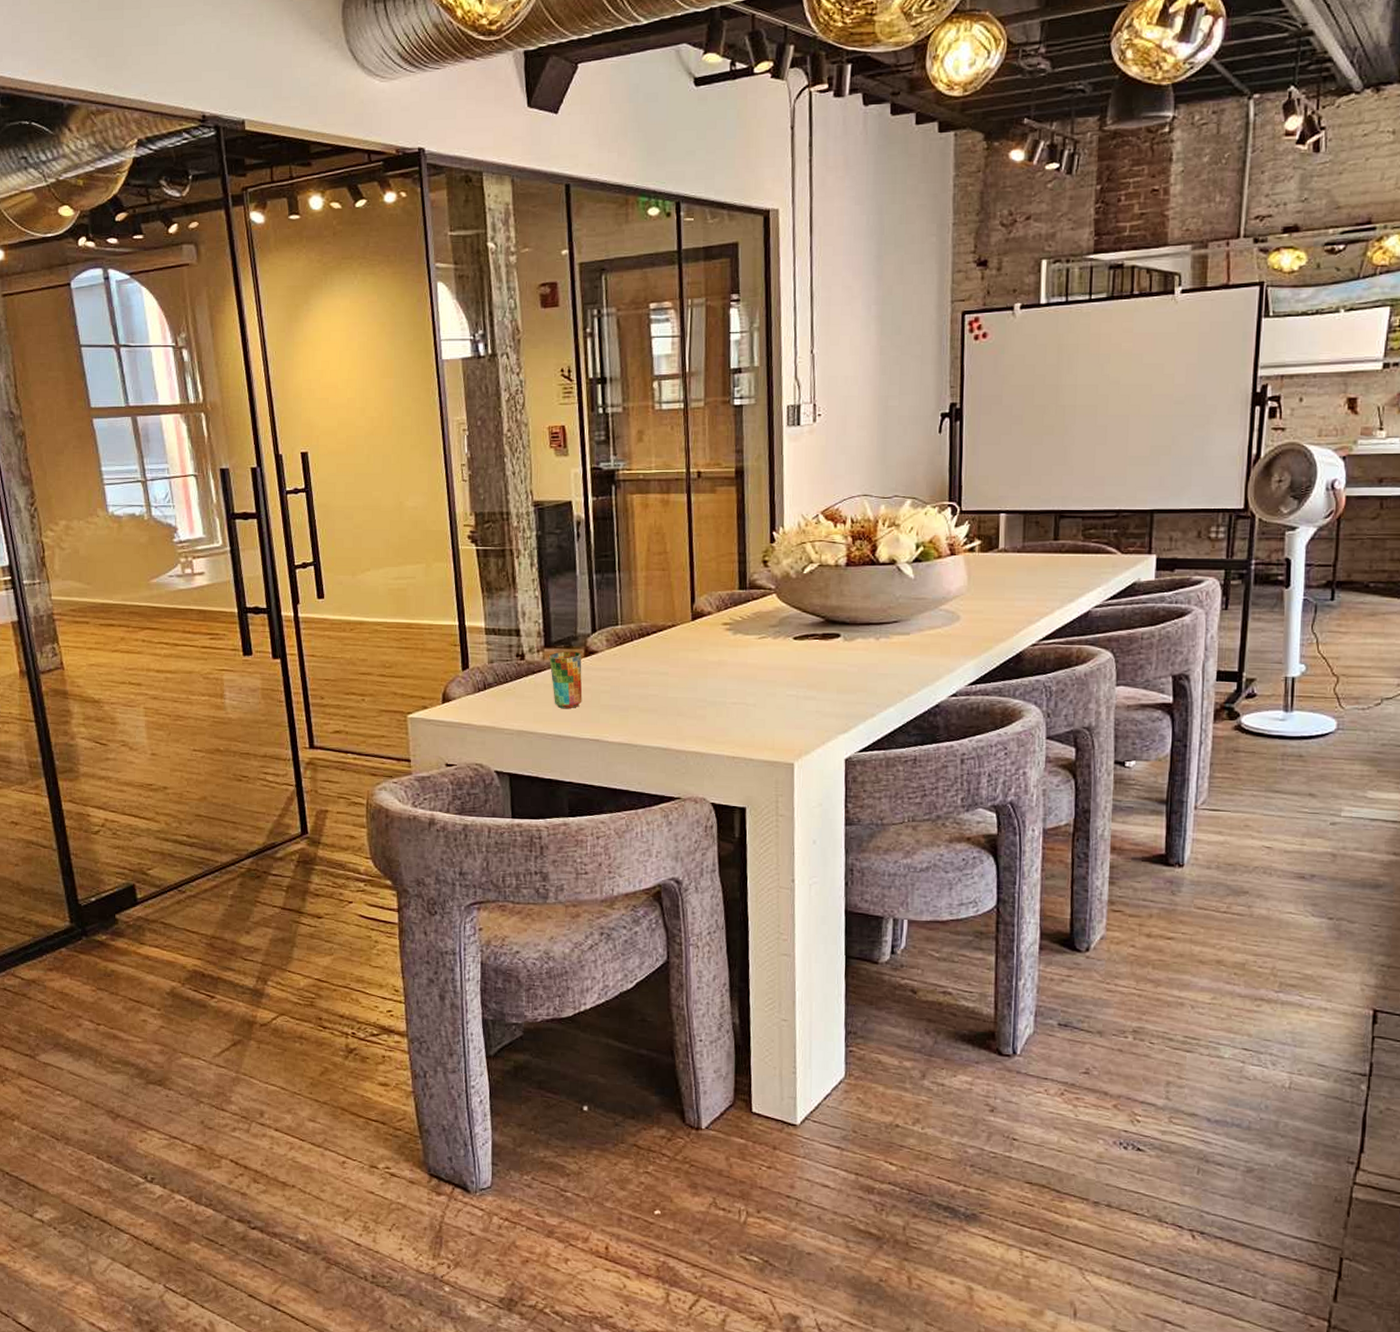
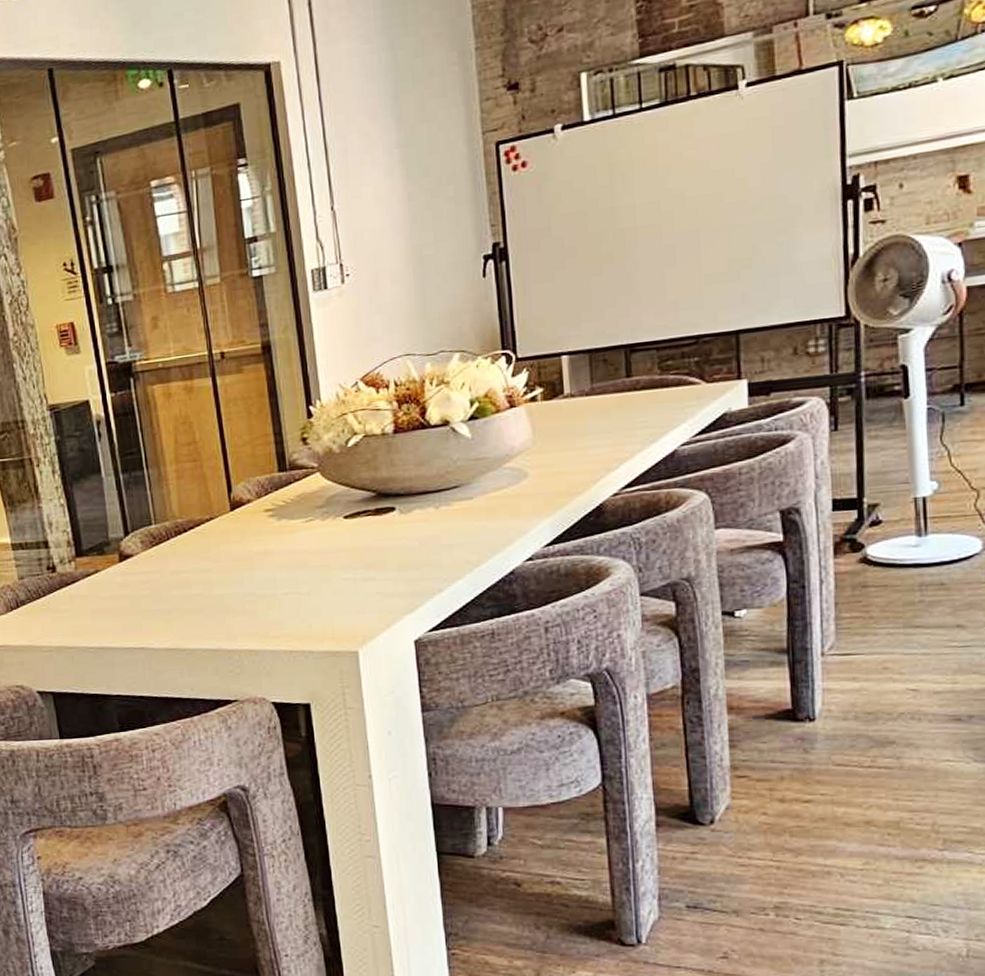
cup: present [549,651,583,709] -> none [82,557,122,619]

